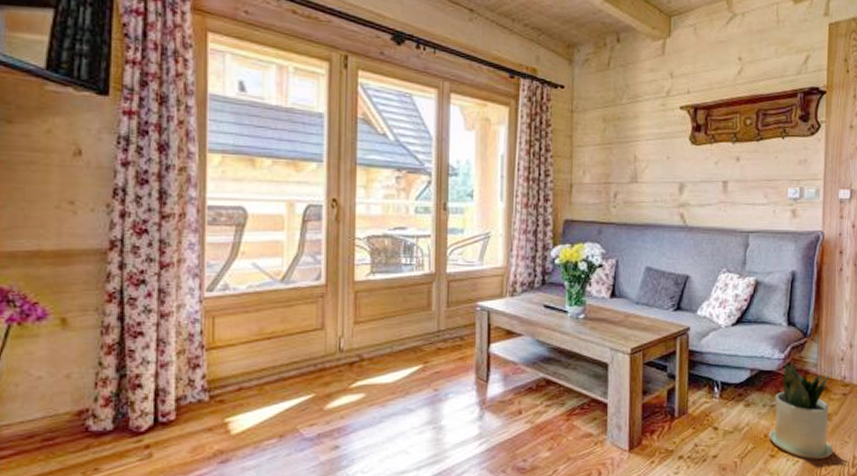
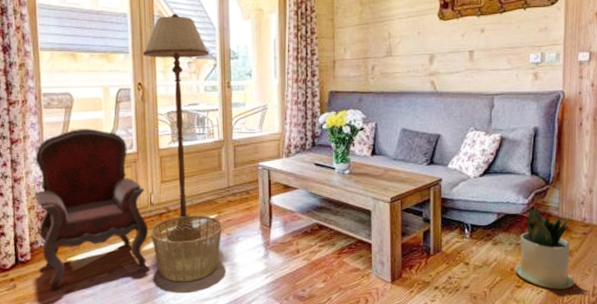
armchair: none [189,252,335,461] -> present [35,128,149,291]
basket: none [336,365,429,451] -> present [150,215,223,283]
floor lamp: none [339,117,424,399] -> present [142,13,210,242]

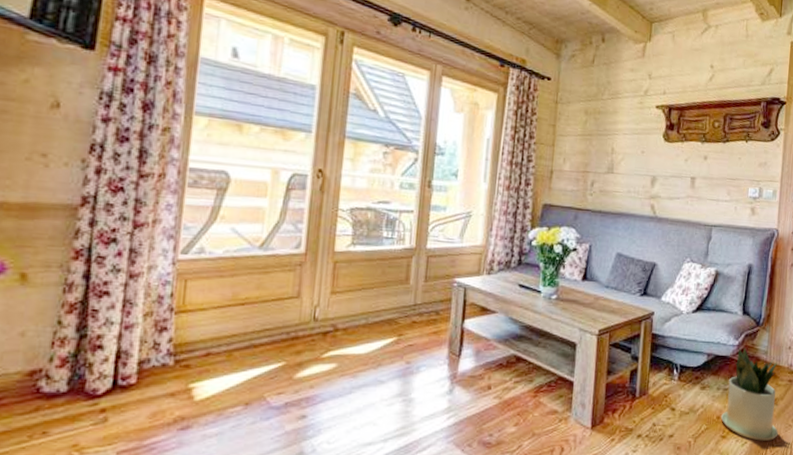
armchair: present [35,128,149,291] -> none [154,217,309,427]
floor lamp: present [142,13,210,242] -> none [328,93,412,370]
basket: present [150,215,223,283] -> none [308,336,403,421]

